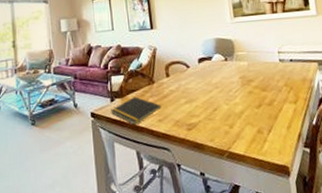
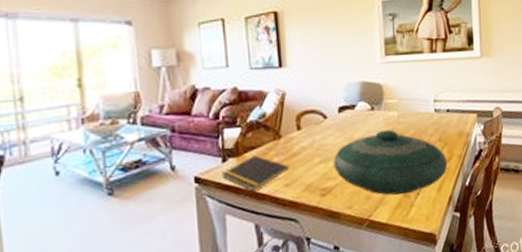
decorative bowl: none [196,76,295,131] -> present [333,129,448,195]

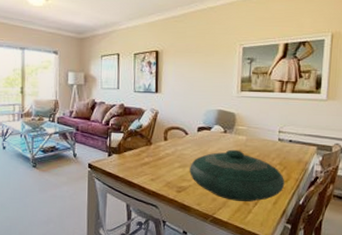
notepad: present [222,155,289,192] -> none [107,155,155,180]

